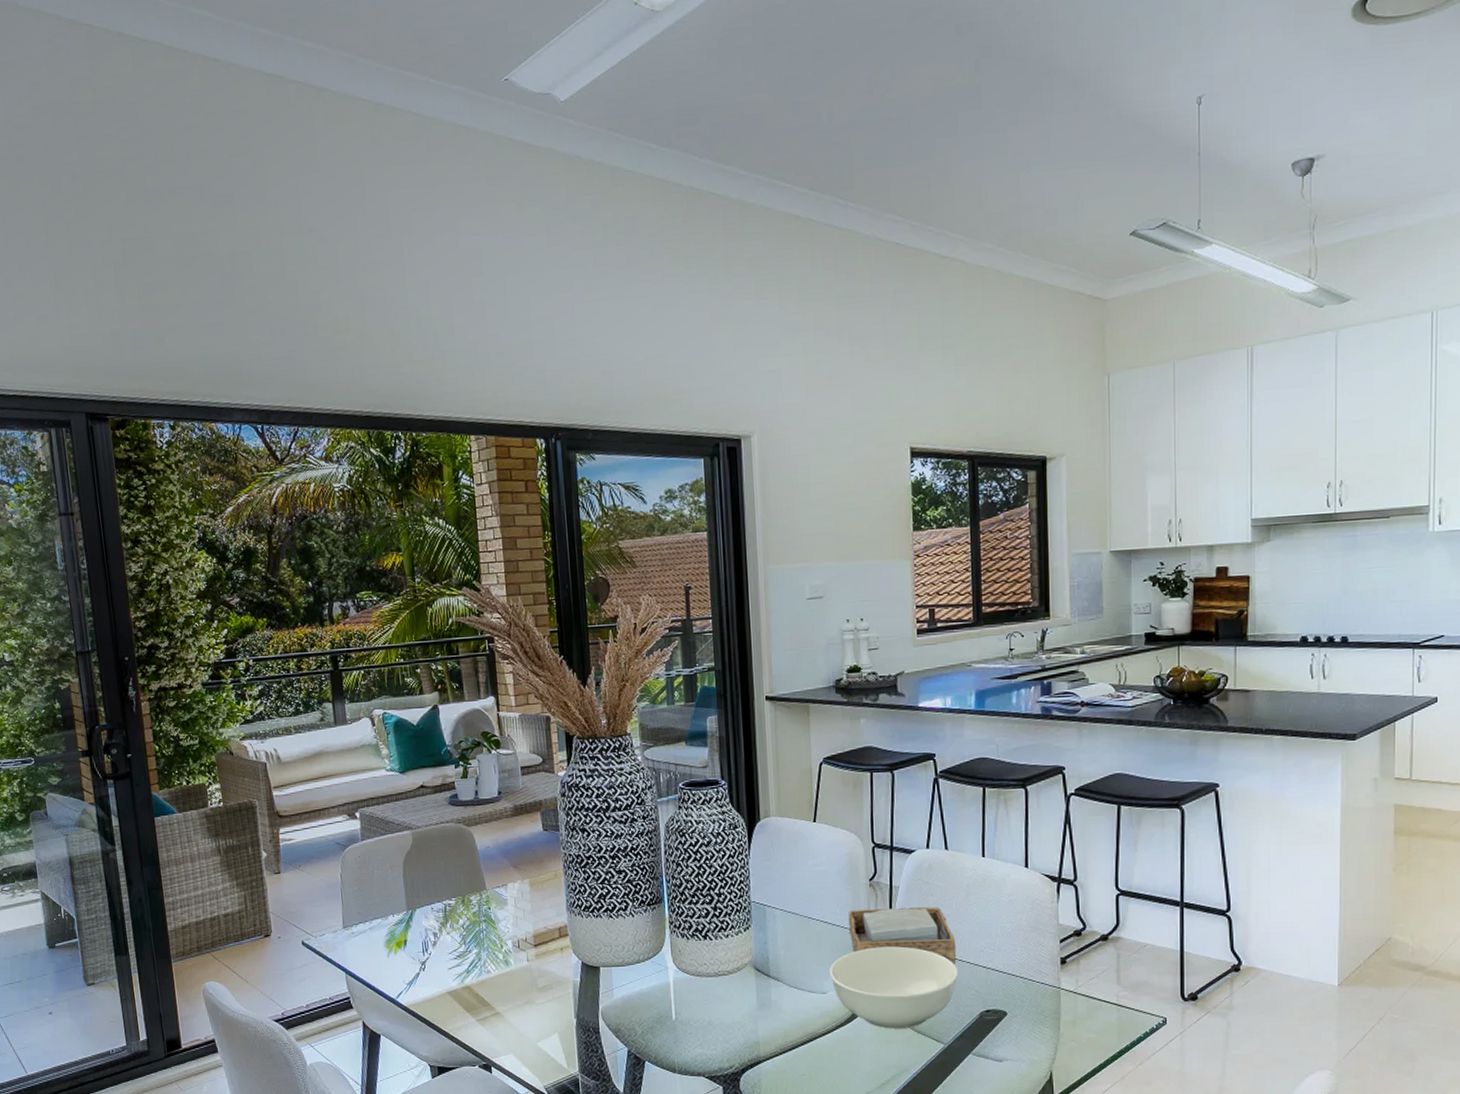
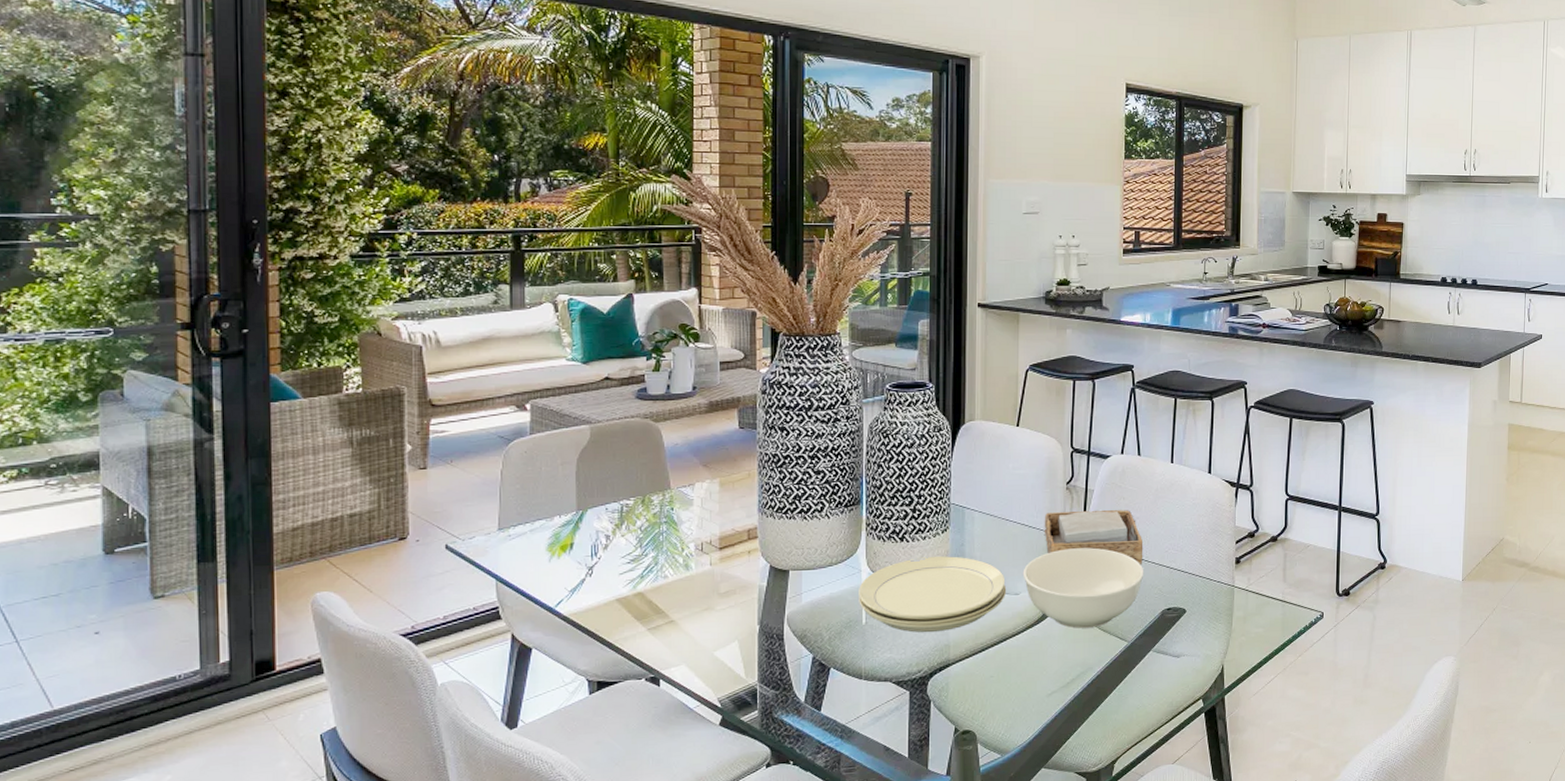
plate: none [667,954,814,1030] -> present [859,556,1007,633]

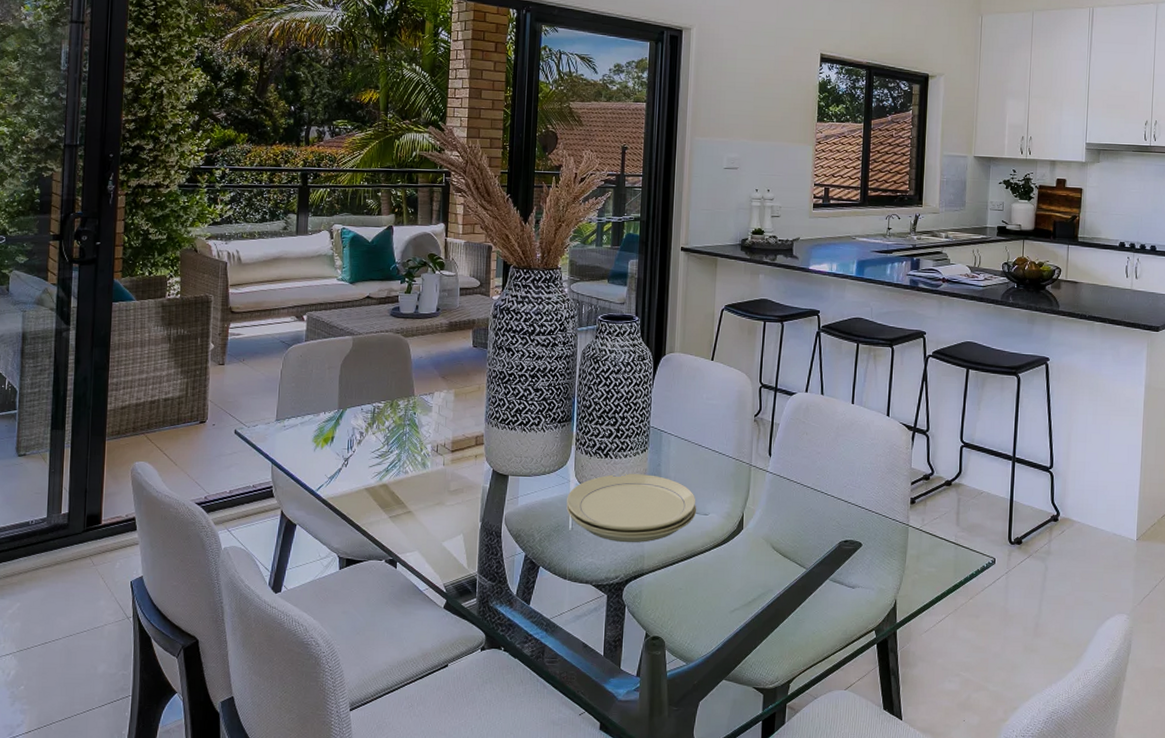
bowl: present [1023,547,1144,628] -> none [712,476,824,552]
napkin holder: present [1044,510,1143,565] -> none [732,442,824,498]

